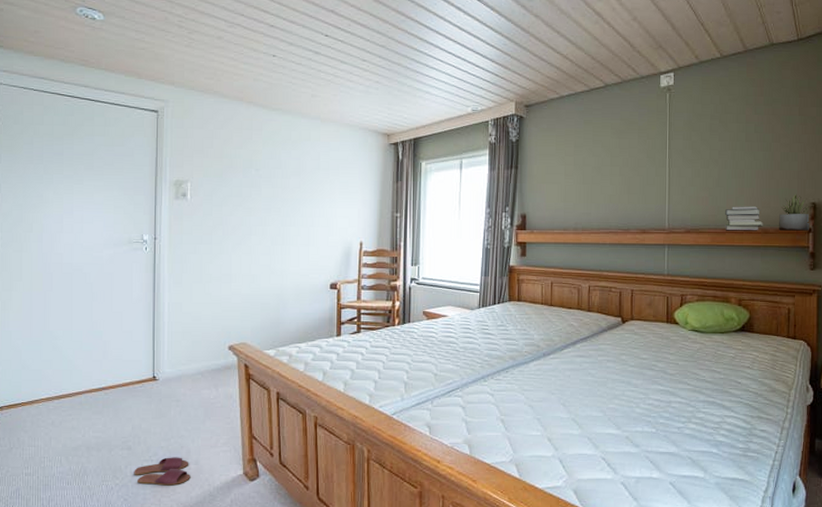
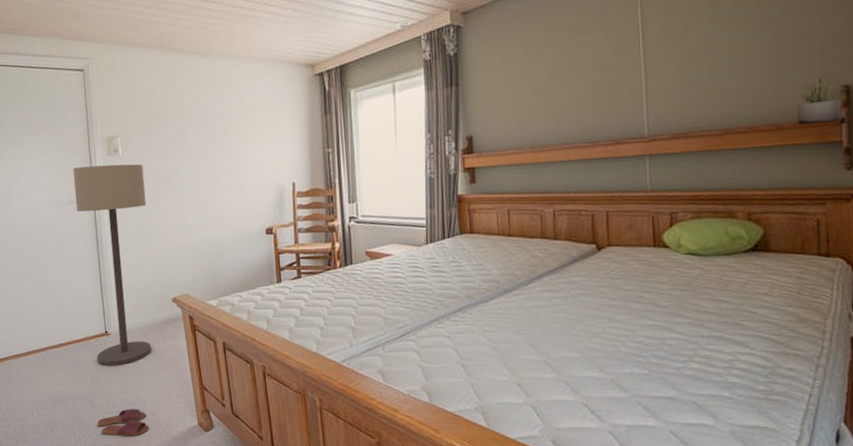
floor lamp: none [134,208,211,413] -> present [72,164,151,366]
books: present [725,206,764,231] -> none [722,98,776,132]

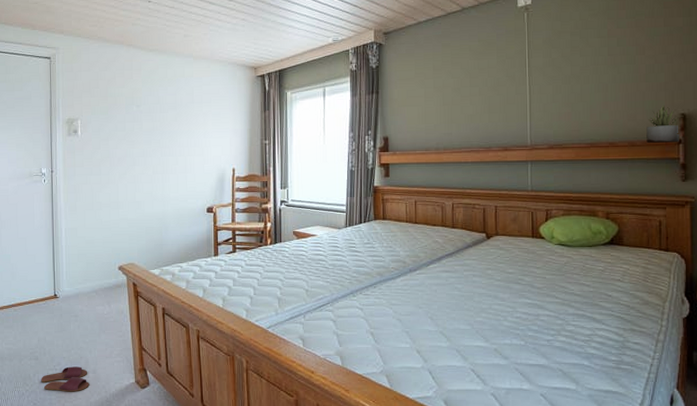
floor lamp: present [72,164,151,366] -> none [34,144,100,327]

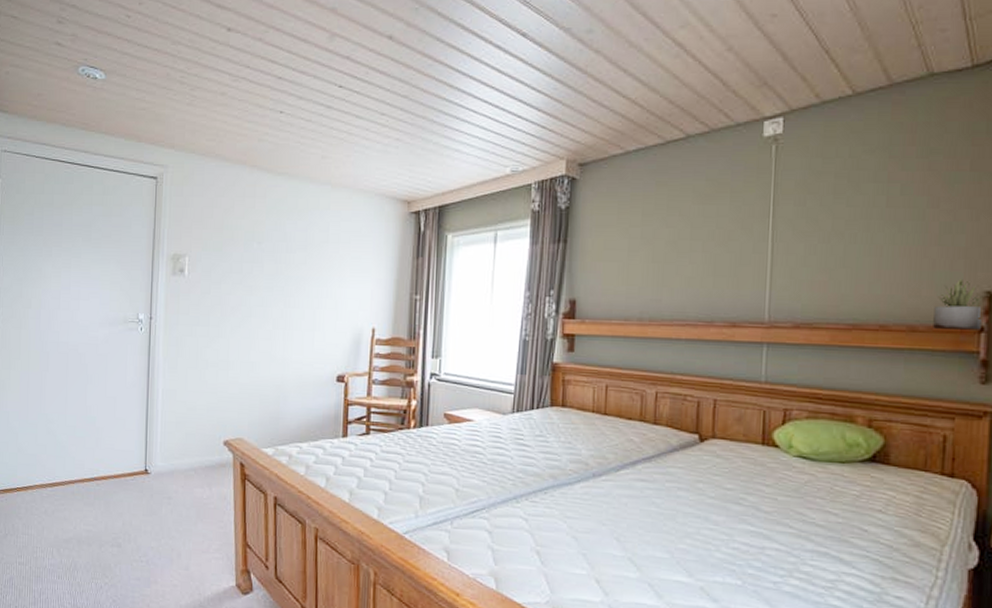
slippers: present [41,366,89,392] -> none [123,559,180,591]

